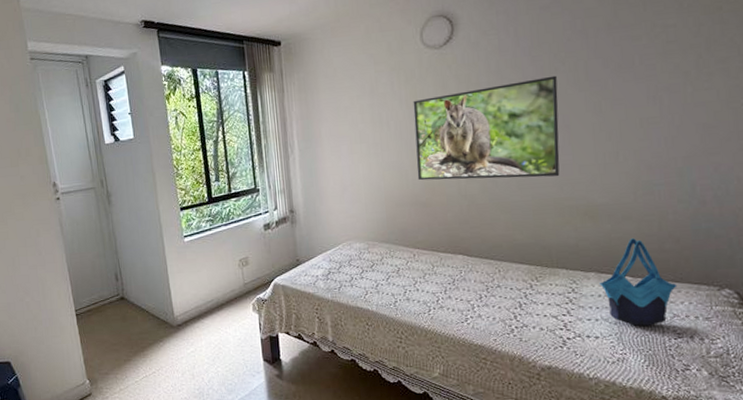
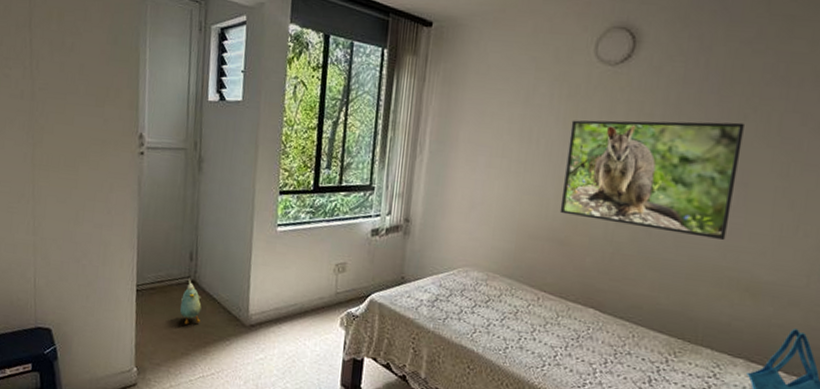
plush toy: none [114,296,135,335] -> present [180,278,202,325]

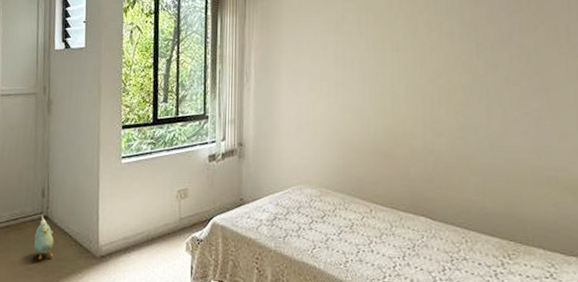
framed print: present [559,120,744,240] -> none [380,34,538,141]

